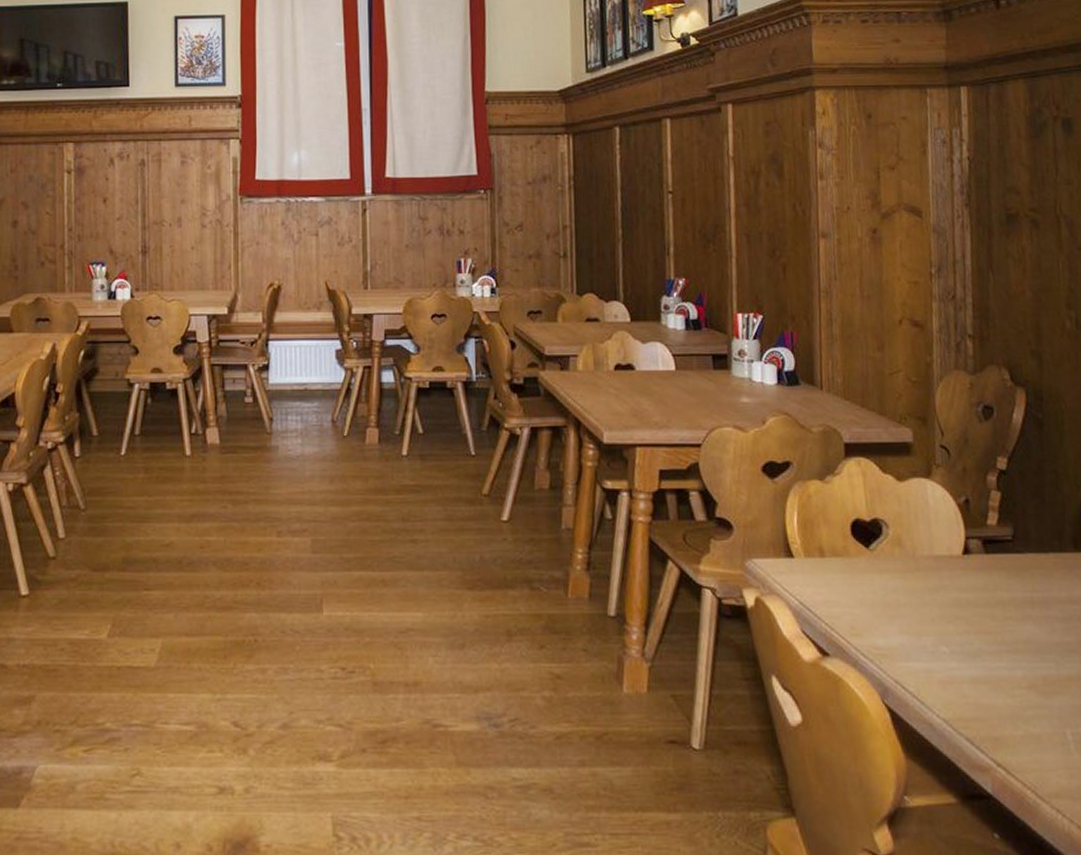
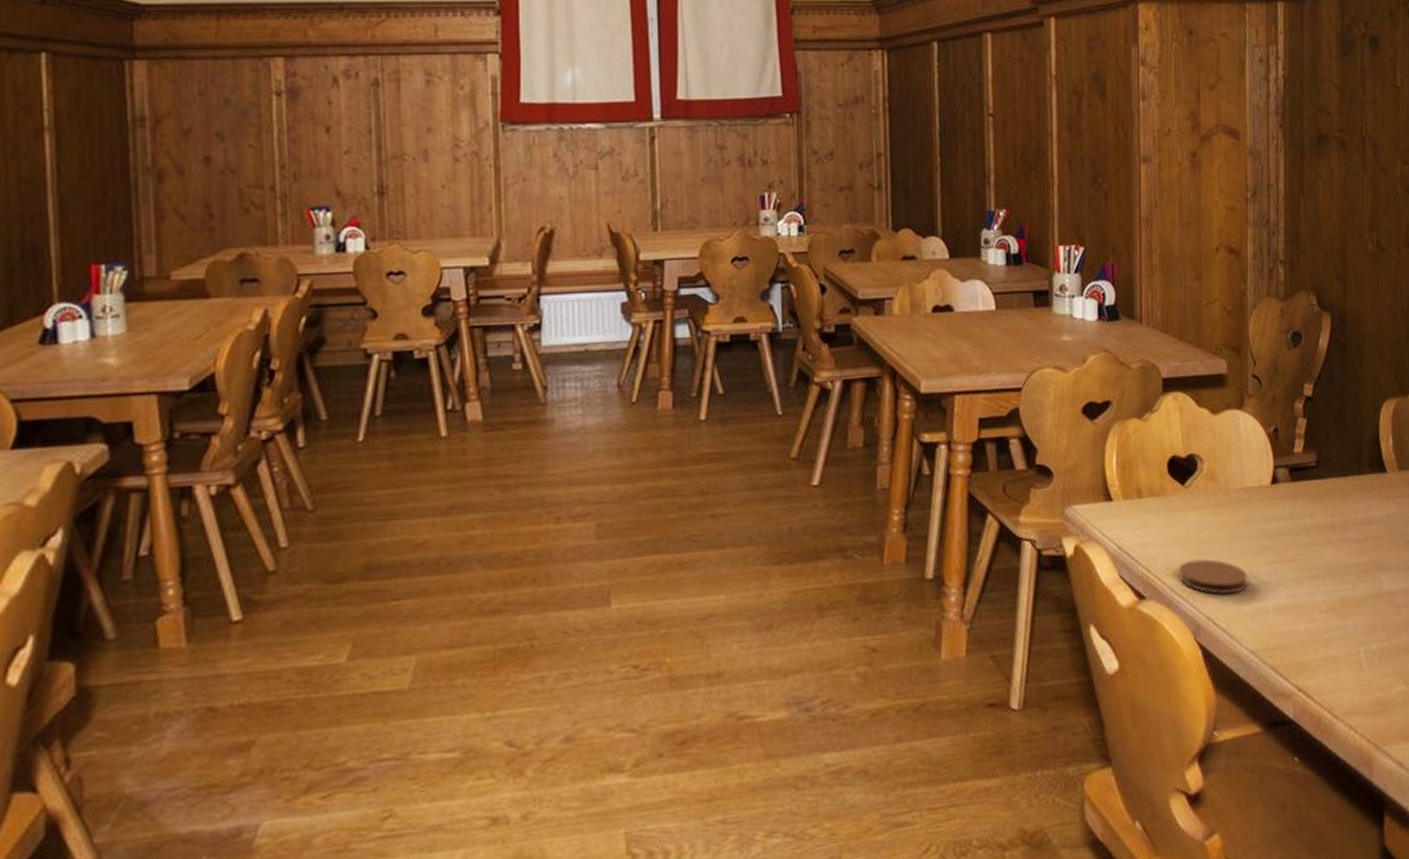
coaster: none [864,622,939,660] -> present [1179,559,1248,595]

